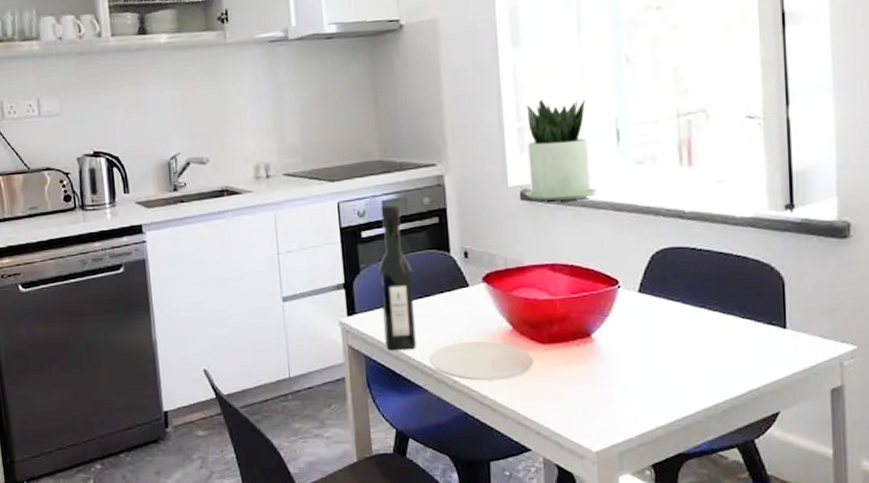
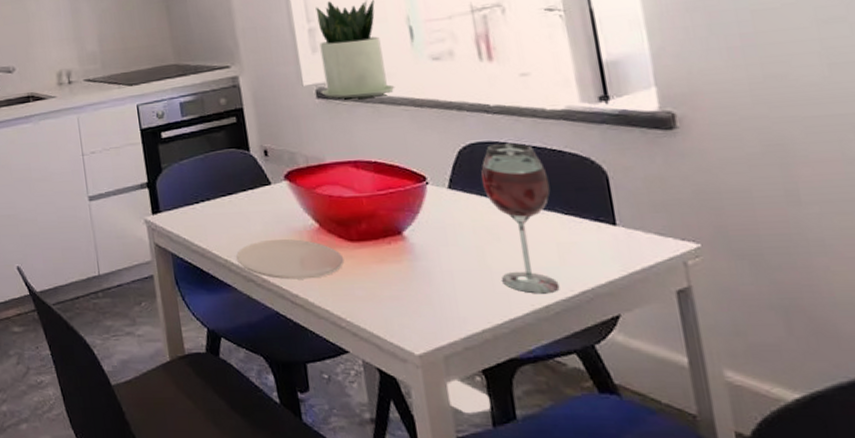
bottle: present [377,204,416,350] -> none [179,105,222,248]
wineglass: none [670,249,732,393] -> present [481,143,560,294]

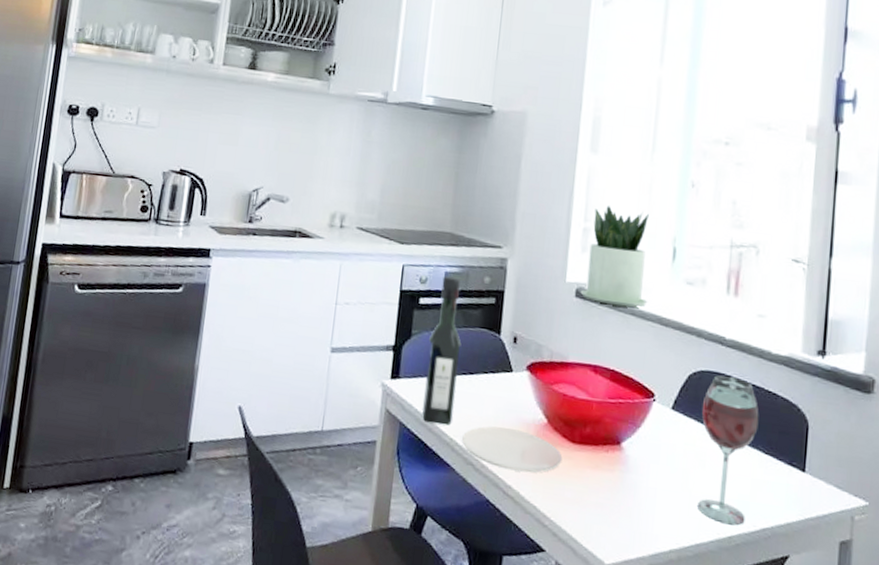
bottle: none [179,105,222,248] -> present [422,276,462,424]

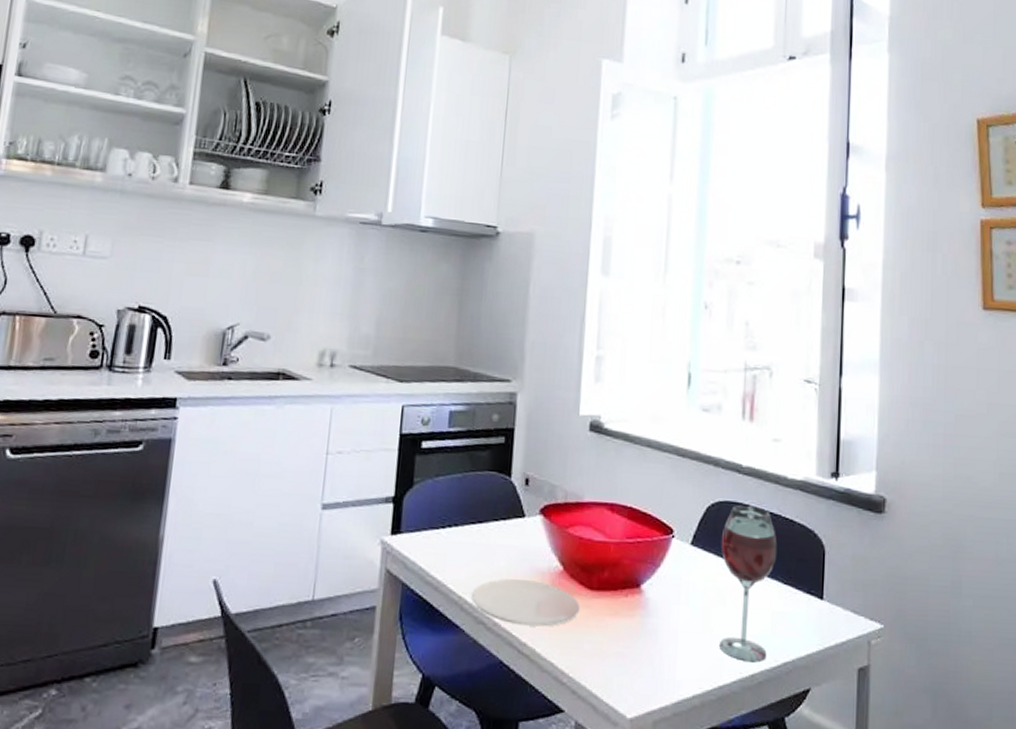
bottle: present [422,276,462,424] -> none [426,415,469,581]
planter: present [580,206,649,308] -> none [594,331,664,439]

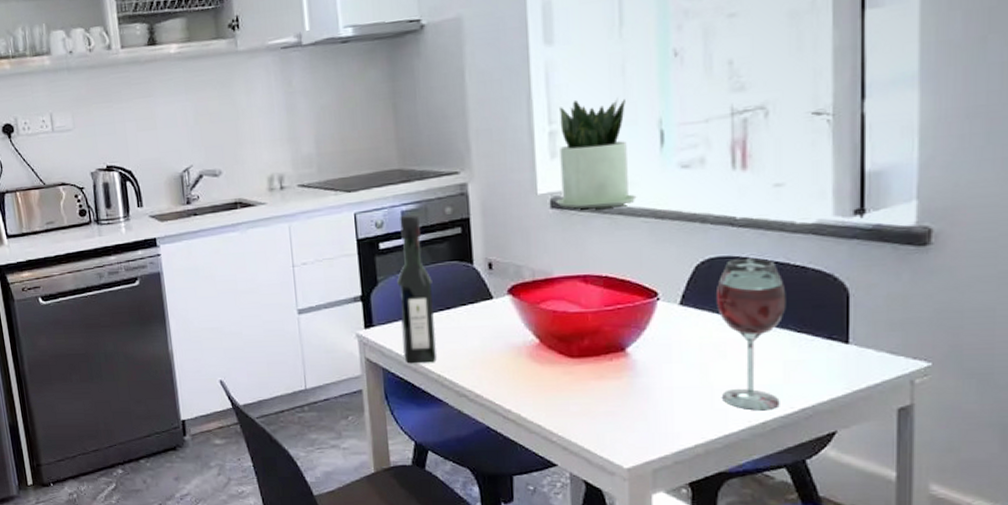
bottle: none [426,415,469,581] -> present [396,214,437,363]
plate: present [472,579,580,627] -> none [450,355,562,395]
planter: none [594,331,664,439] -> present [556,98,637,210]

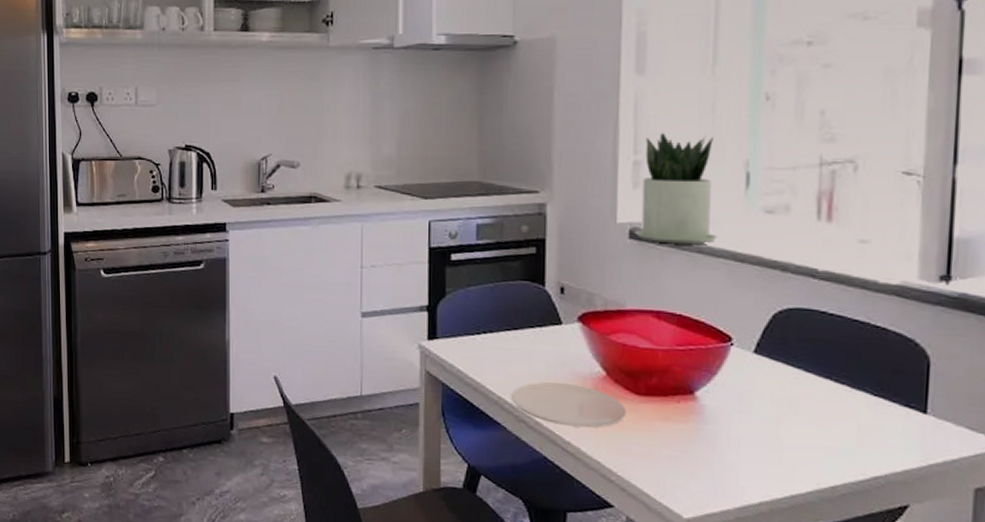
bottle: present [396,214,437,363] -> none [464,228,502,383]
plate: none [450,355,562,395] -> present [512,382,627,428]
wineglass: present [717,258,786,411] -> none [791,312,865,474]

